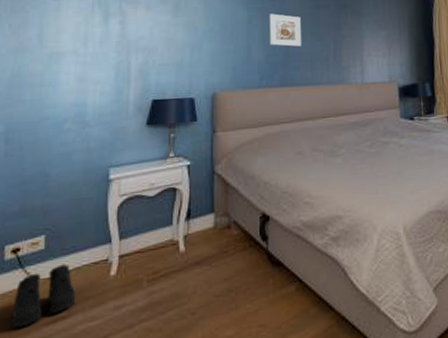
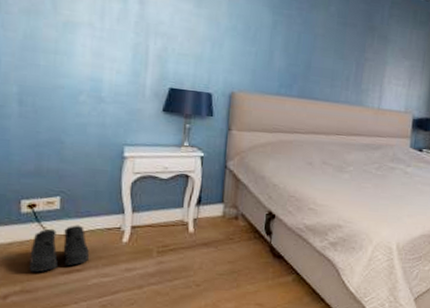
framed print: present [269,14,301,47] -> none [292,22,327,61]

